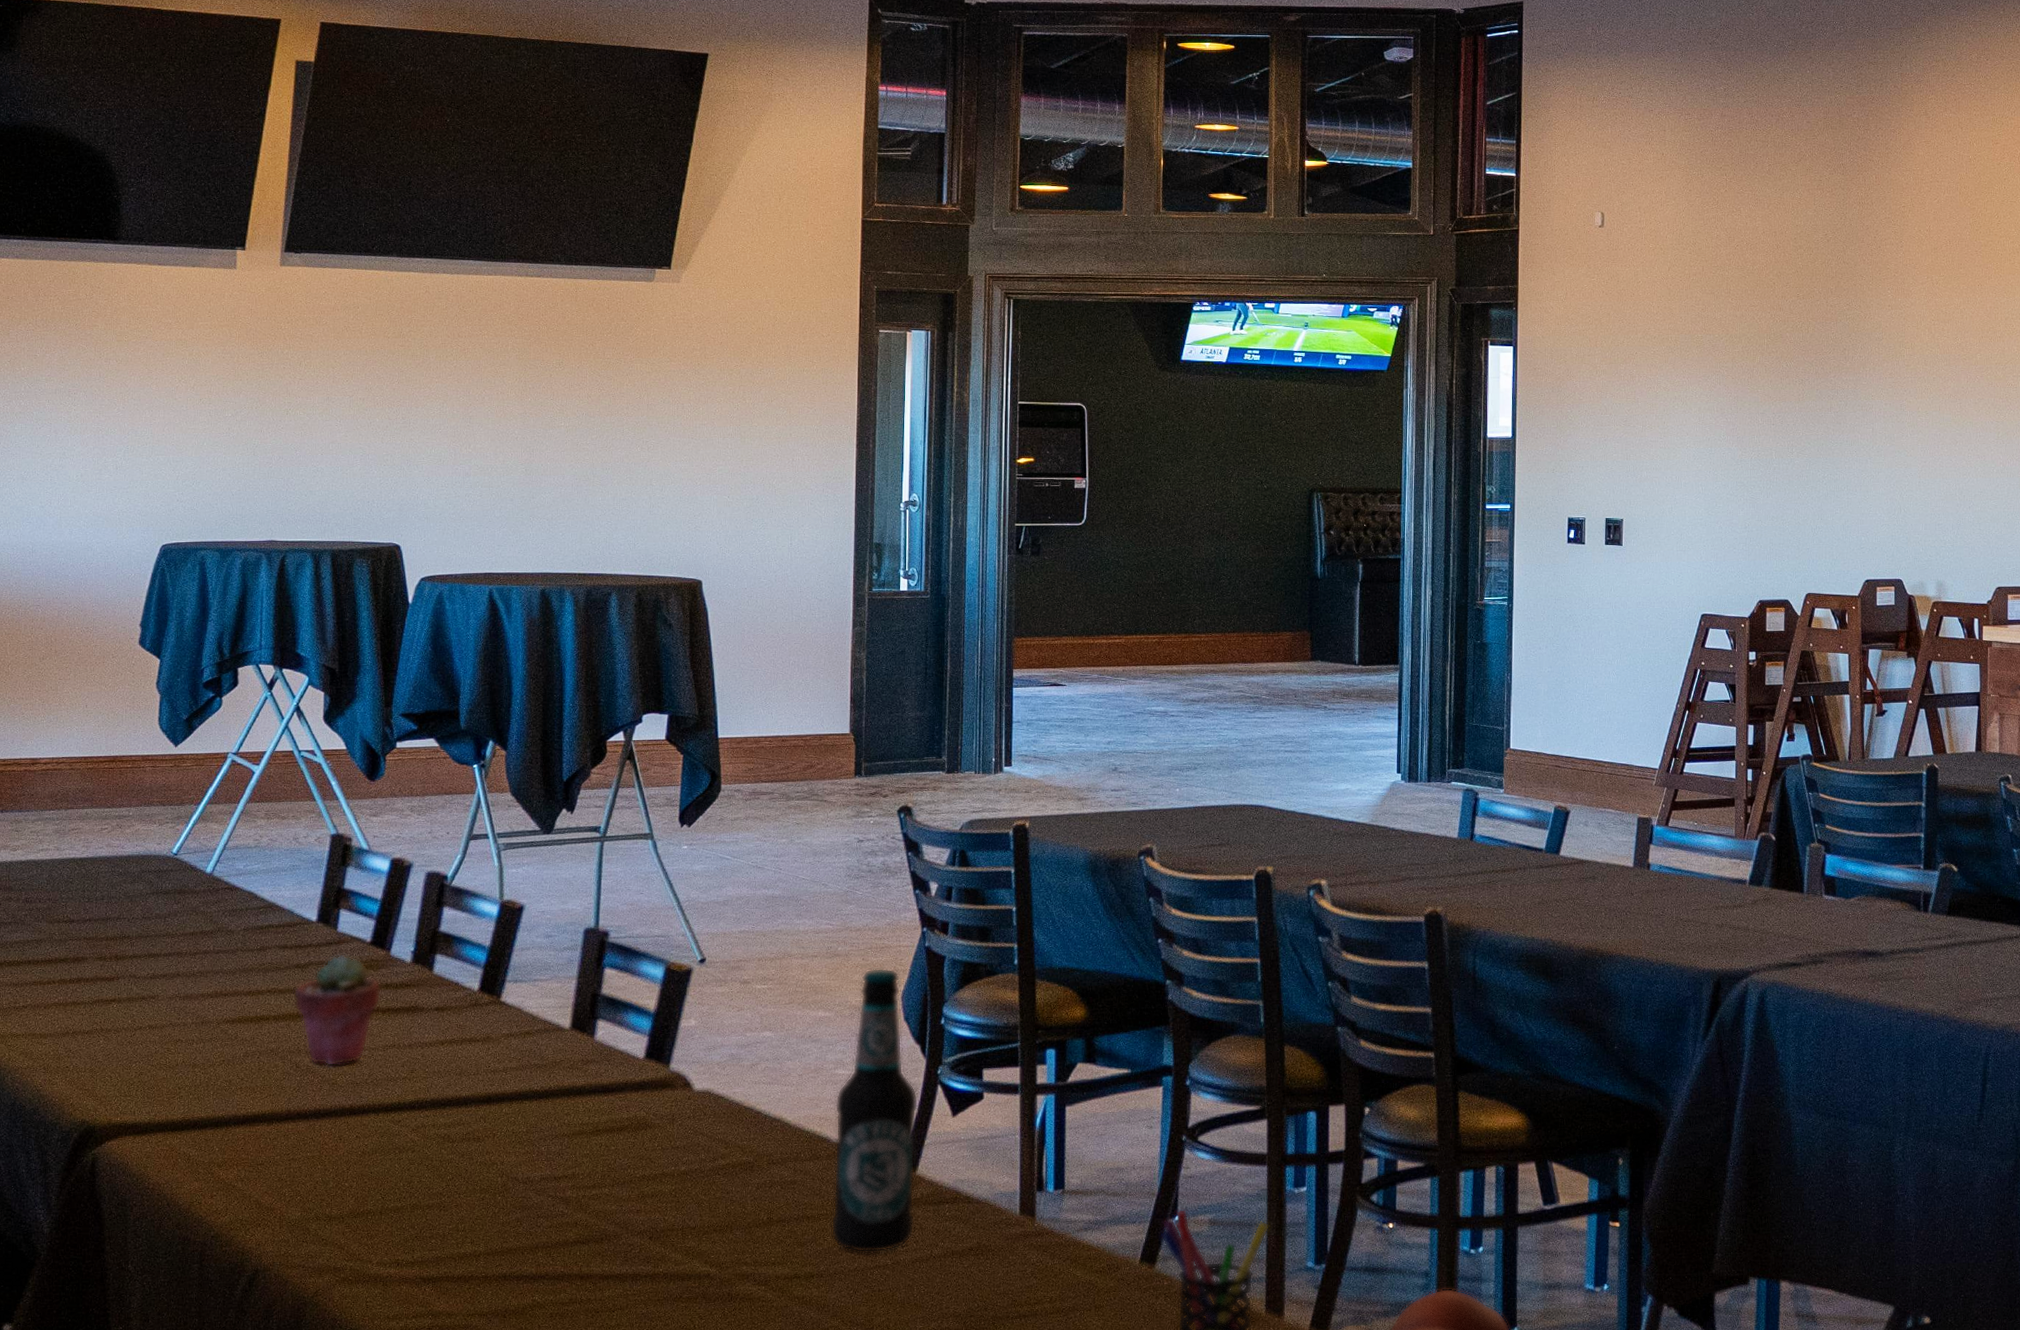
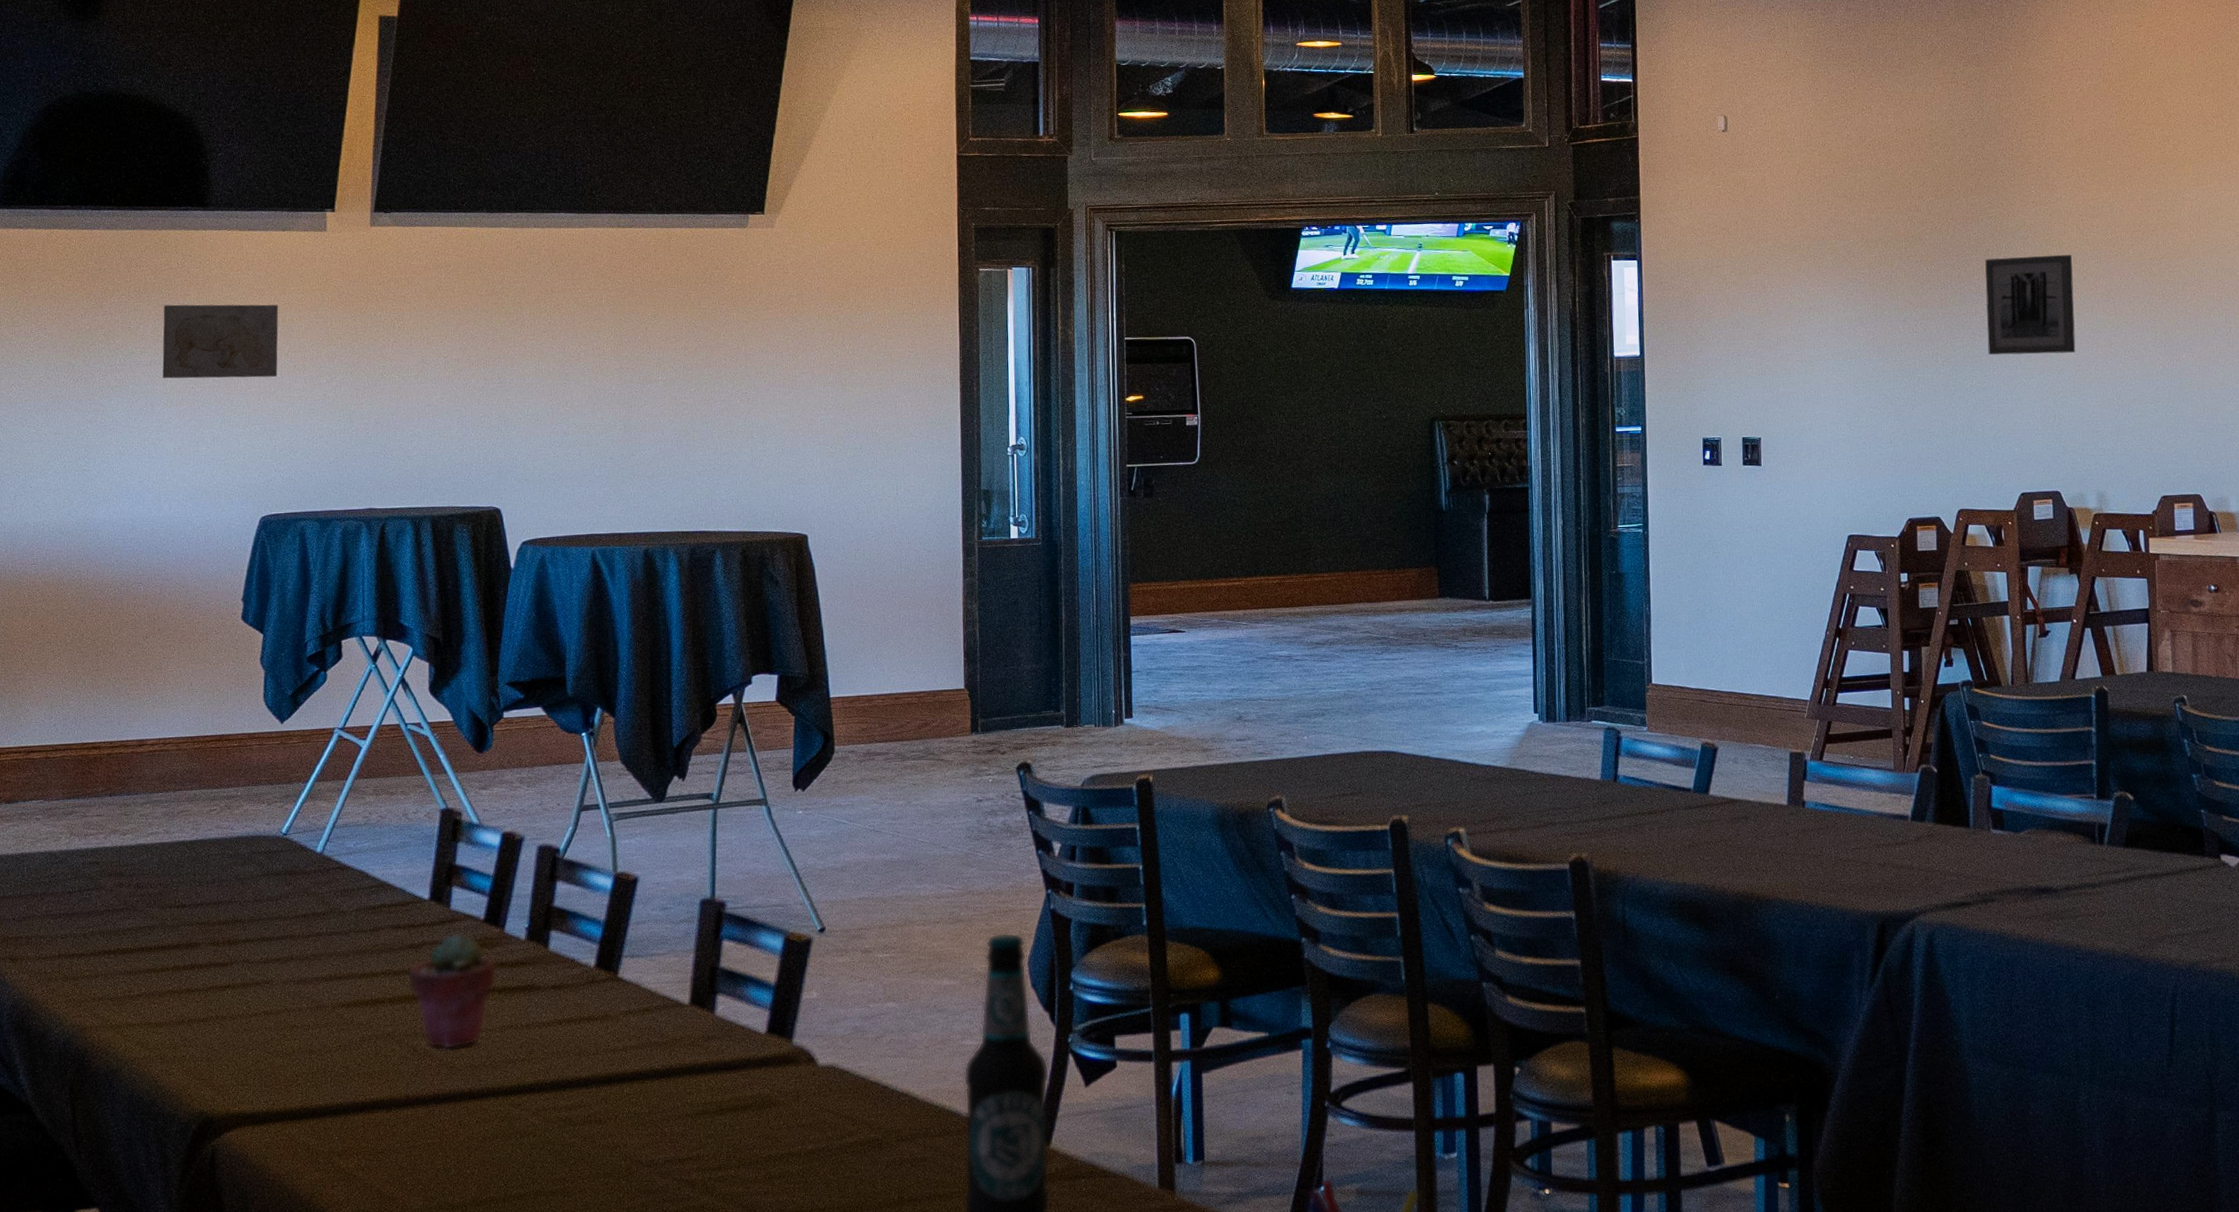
wall art: none [67,334,186,409] -> present [162,304,279,379]
wall art: none [1840,356,1923,450] -> present [1985,254,2076,355]

